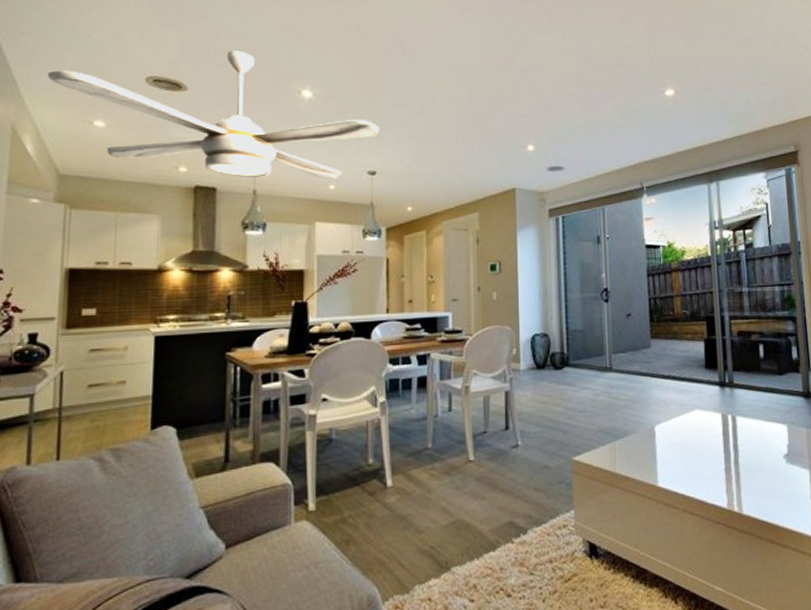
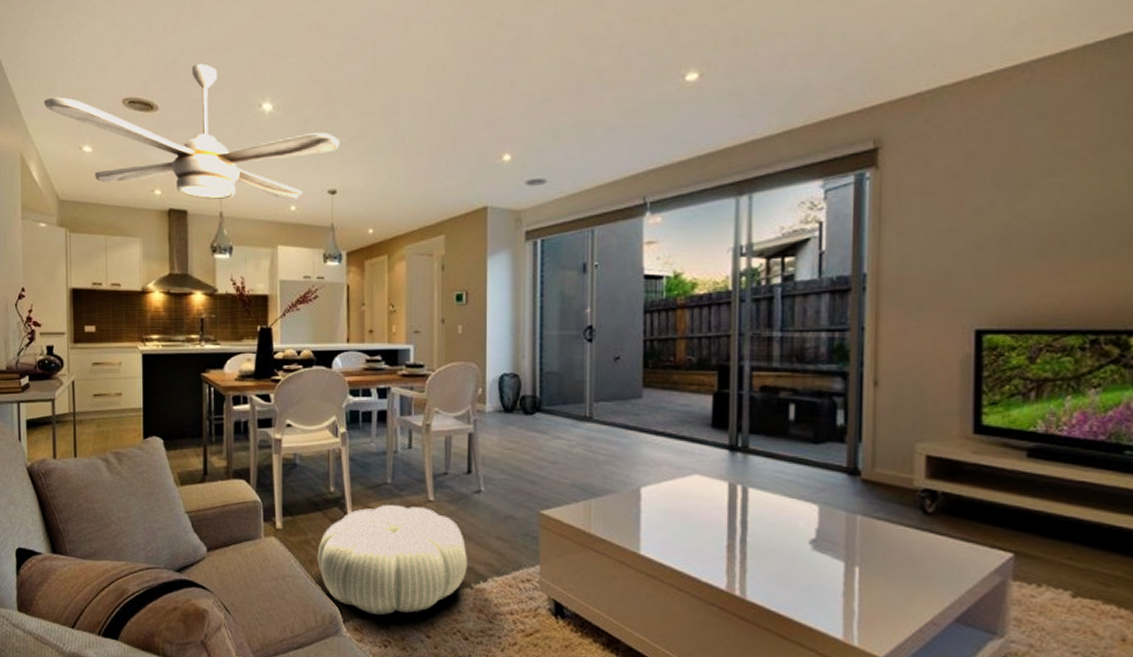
pouf: none [354,468,508,588] -> present [317,504,467,615]

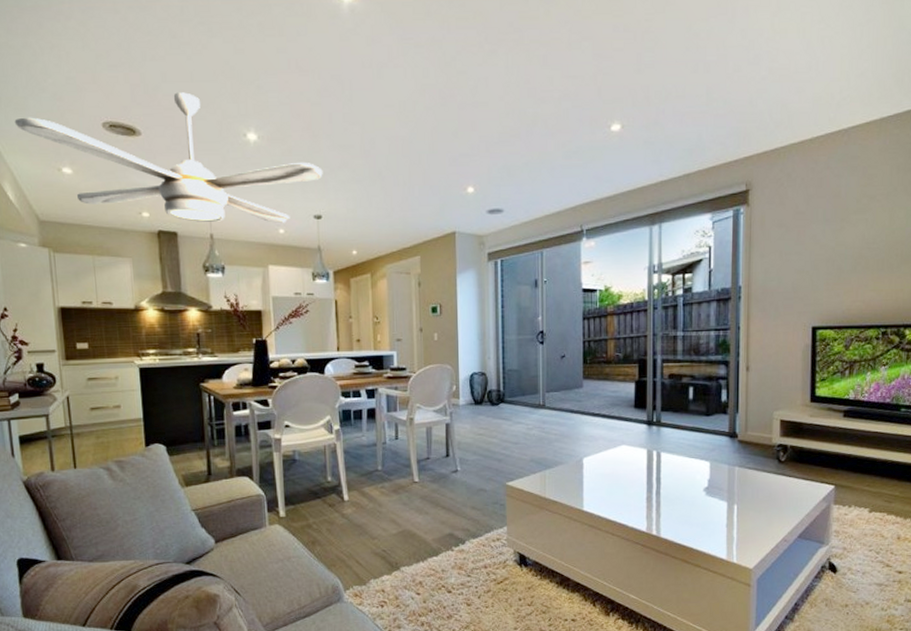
pouf: present [317,504,467,615] -> none [318,487,449,581]

